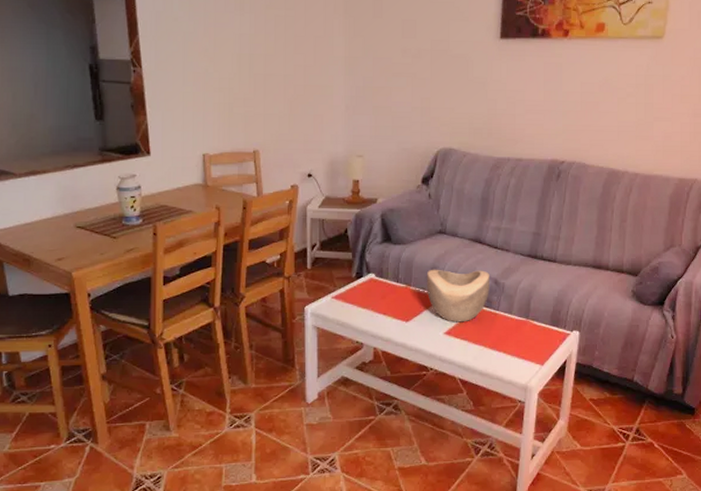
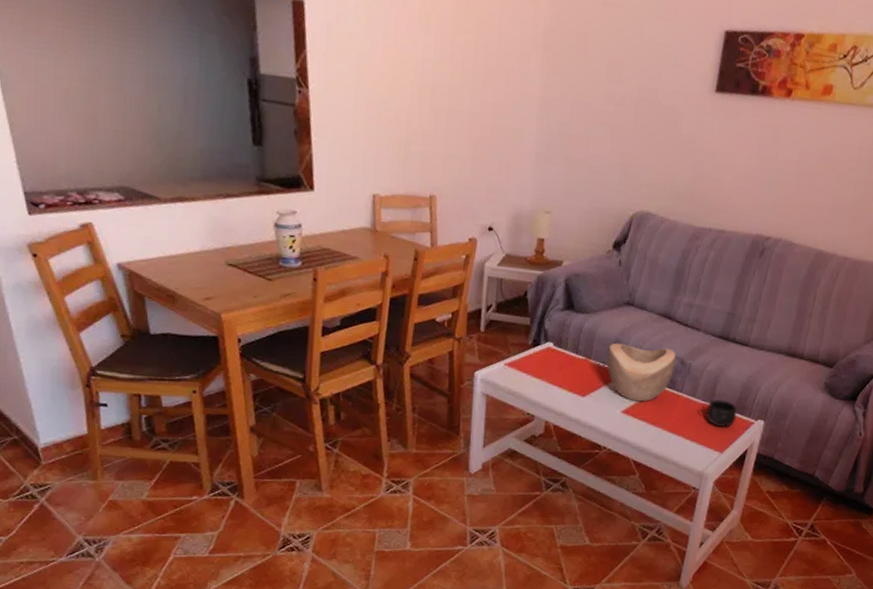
mug: none [519,315,553,340] -> present [701,399,738,427]

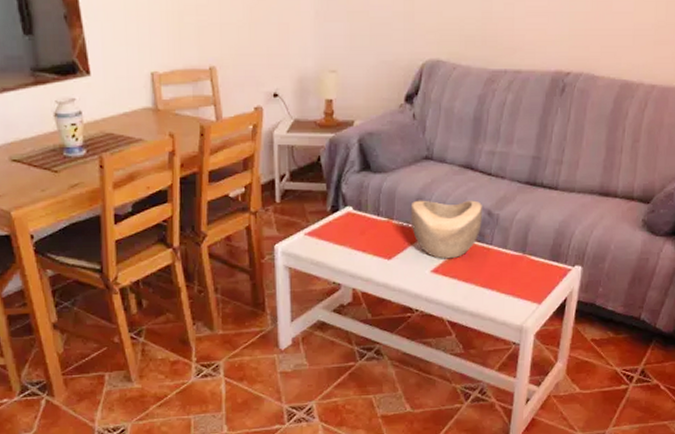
mug: present [701,399,738,427] -> none [514,249,552,277]

